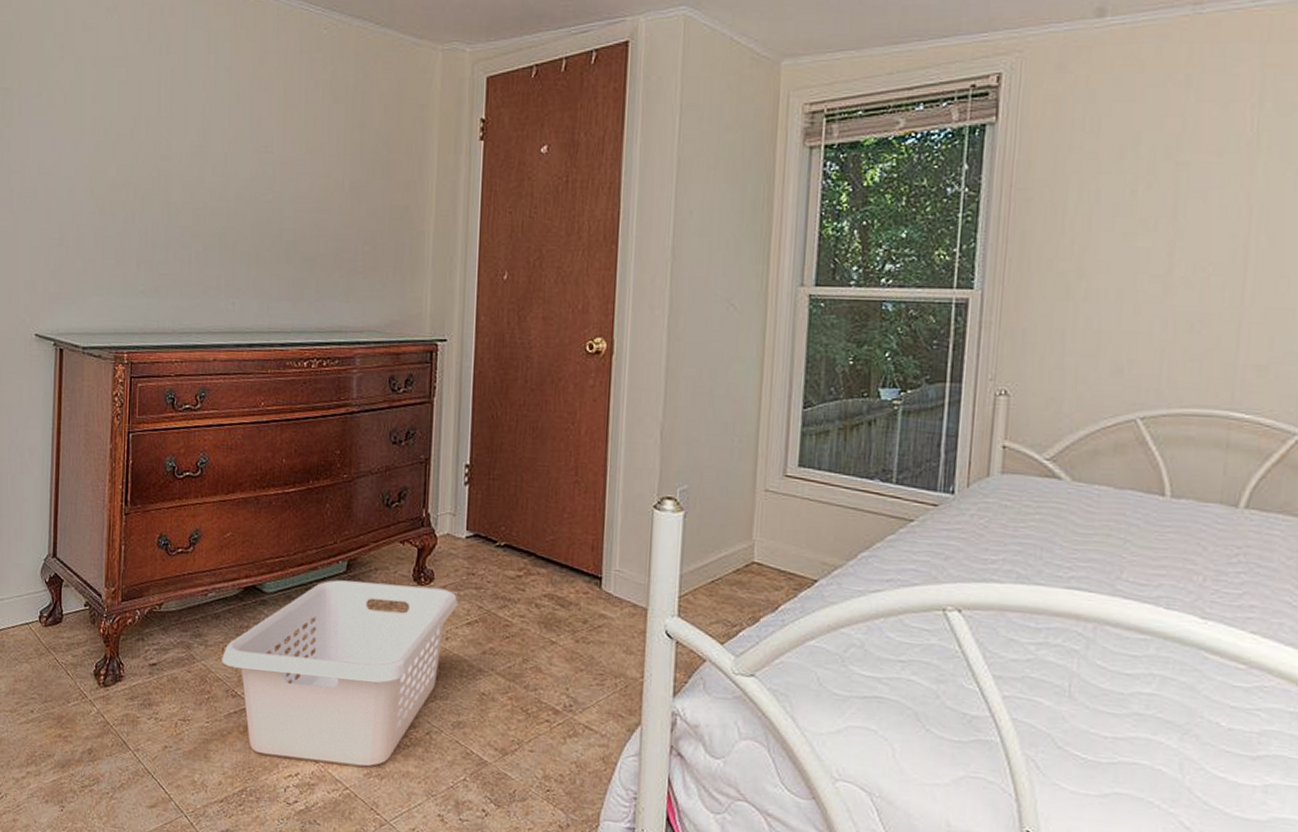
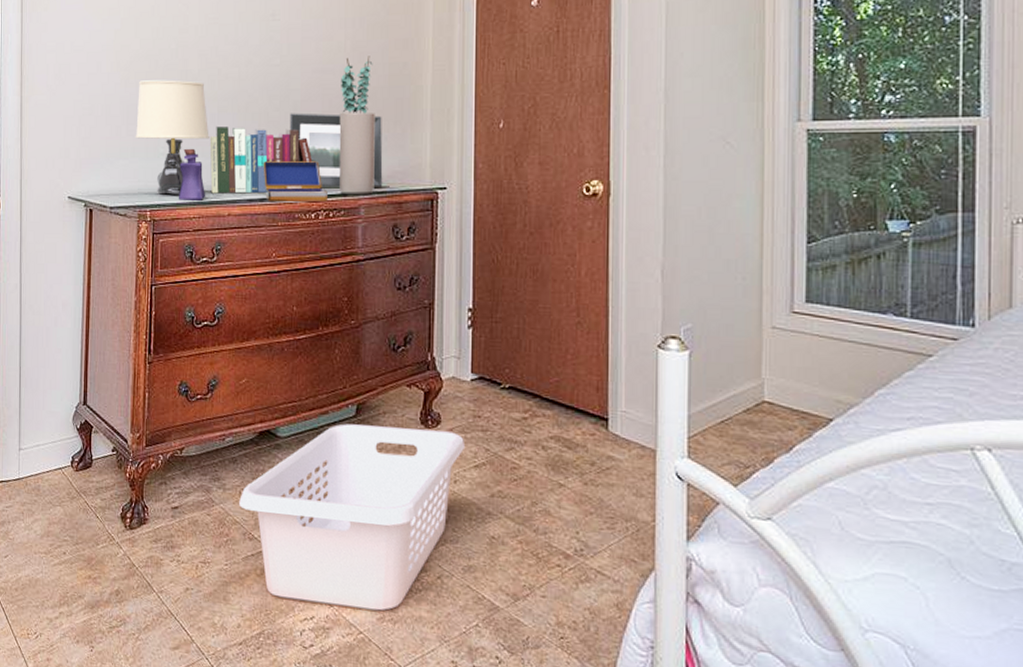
table lamp: none [111,211,194,338] -> present [135,80,210,196]
perfume bottle: none [158,287,190,344] -> present [178,148,206,200]
books: none [194,264,306,338] -> present [209,125,313,194]
jewelry box: none [252,304,323,351] -> present [263,161,329,203]
picture frame: none [281,254,381,338] -> present [289,113,383,189]
vase: none [333,197,374,345] -> present [338,56,375,196]

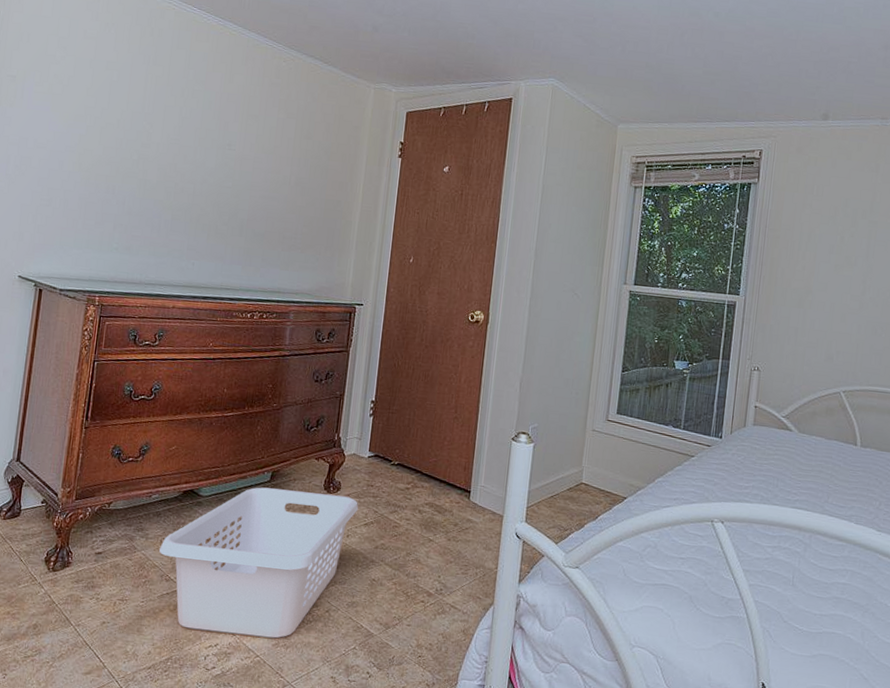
table lamp: present [135,80,210,196] -> none [90,182,162,286]
perfume bottle: present [178,148,206,200] -> none [127,246,154,293]
books: present [209,125,313,194] -> none [159,230,253,292]
jewelry box: present [263,161,329,203] -> none [207,266,264,306]
picture frame: present [289,113,383,189] -> none [235,228,316,300]
vase: present [338,56,375,196] -> none [273,190,312,304]

